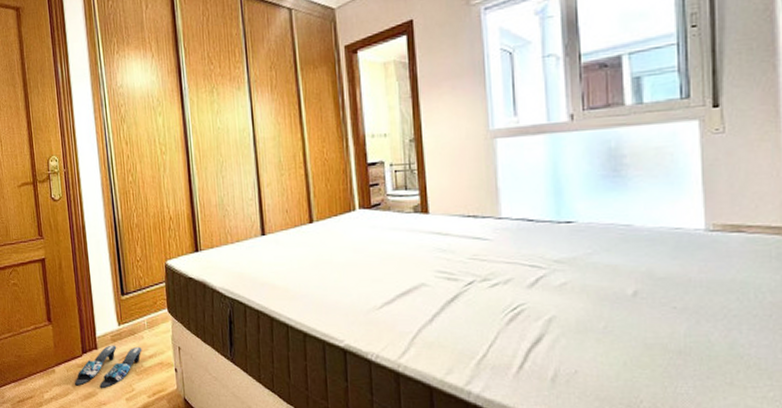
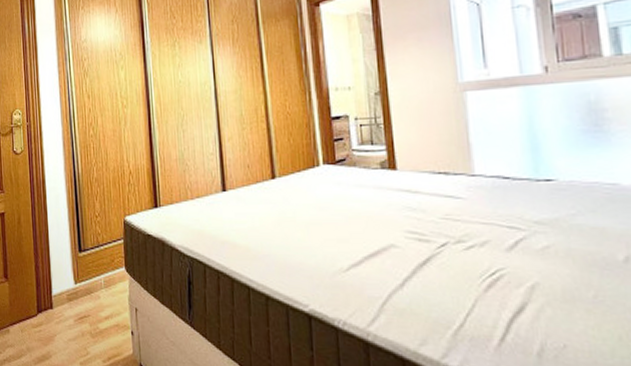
slippers: present [75,345,142,389] -> none [29,304,98,352]

